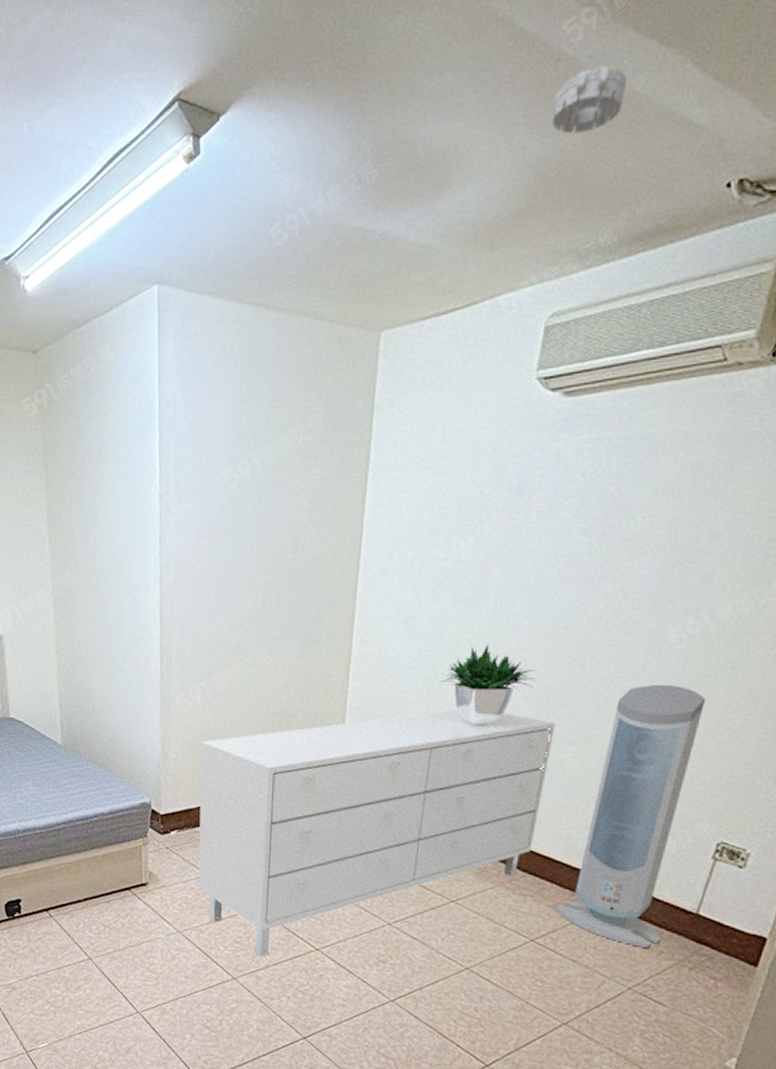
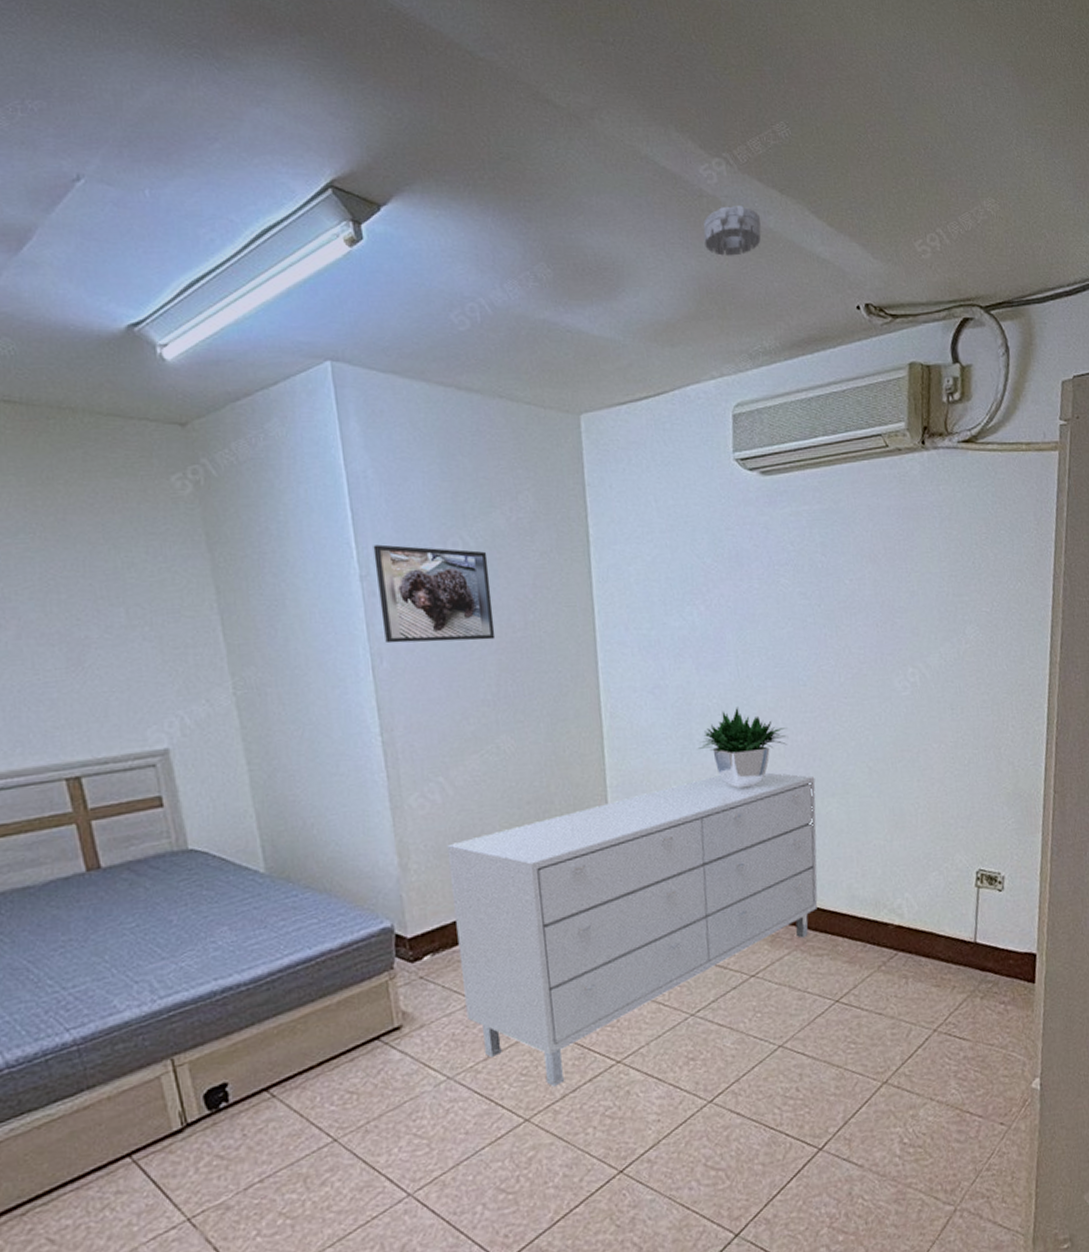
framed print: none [173,465,271,560] -> present [373,544,496,644]
air purifier: present [555,684,707,948] -> none [851,729,952,987]

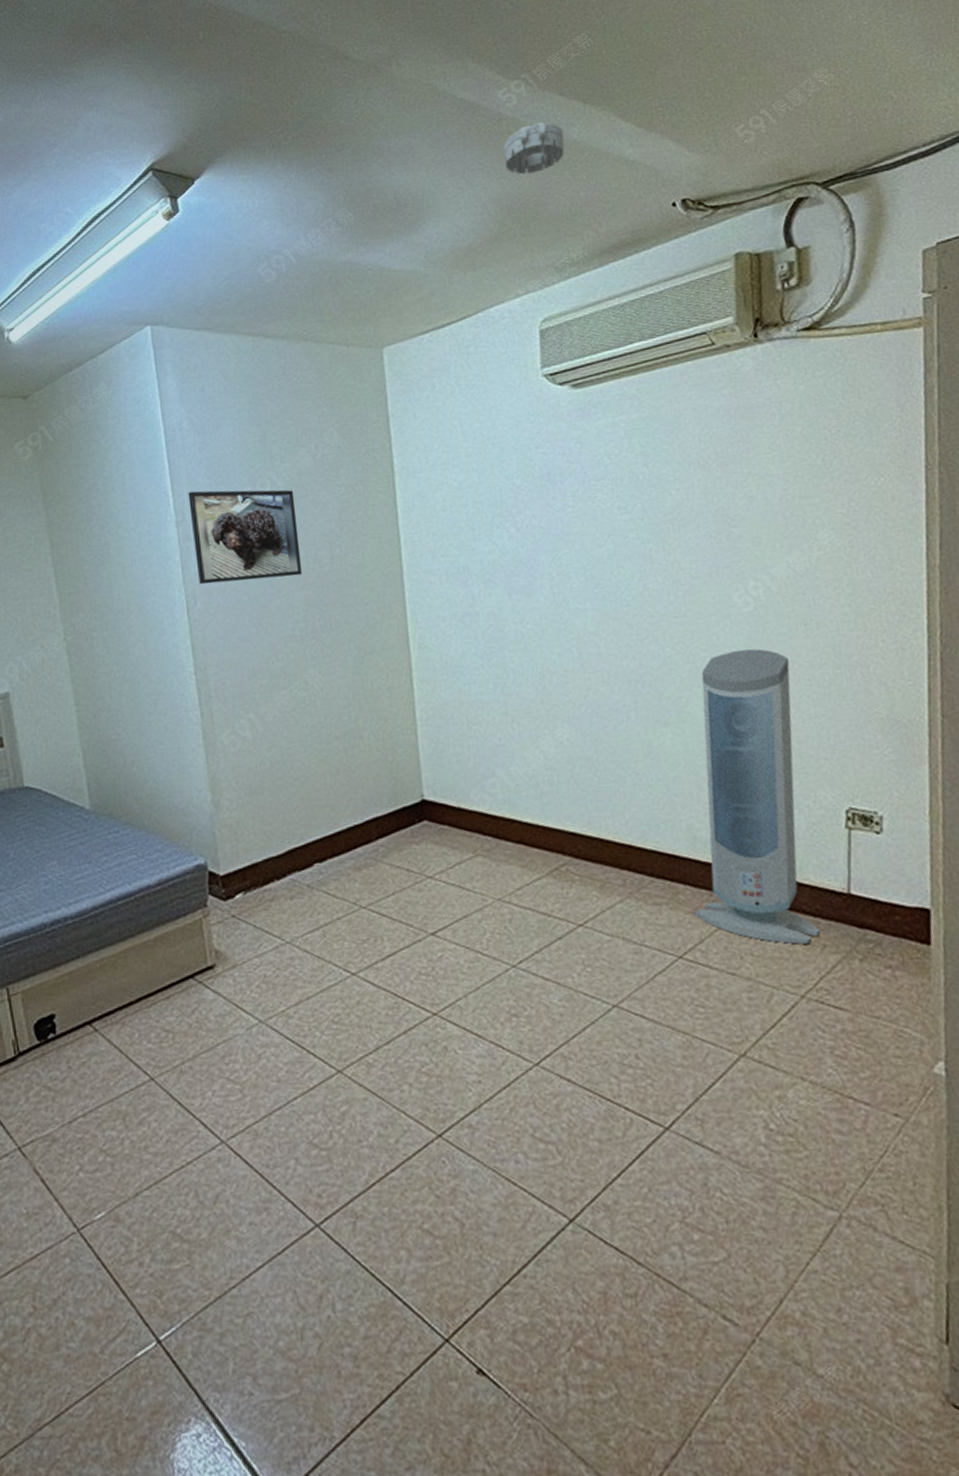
dresser: present [447,707,818,1087] -> none [257,632,654,1037]
air purifier: none [851,729,952,987] -> present [695,648,821,945]

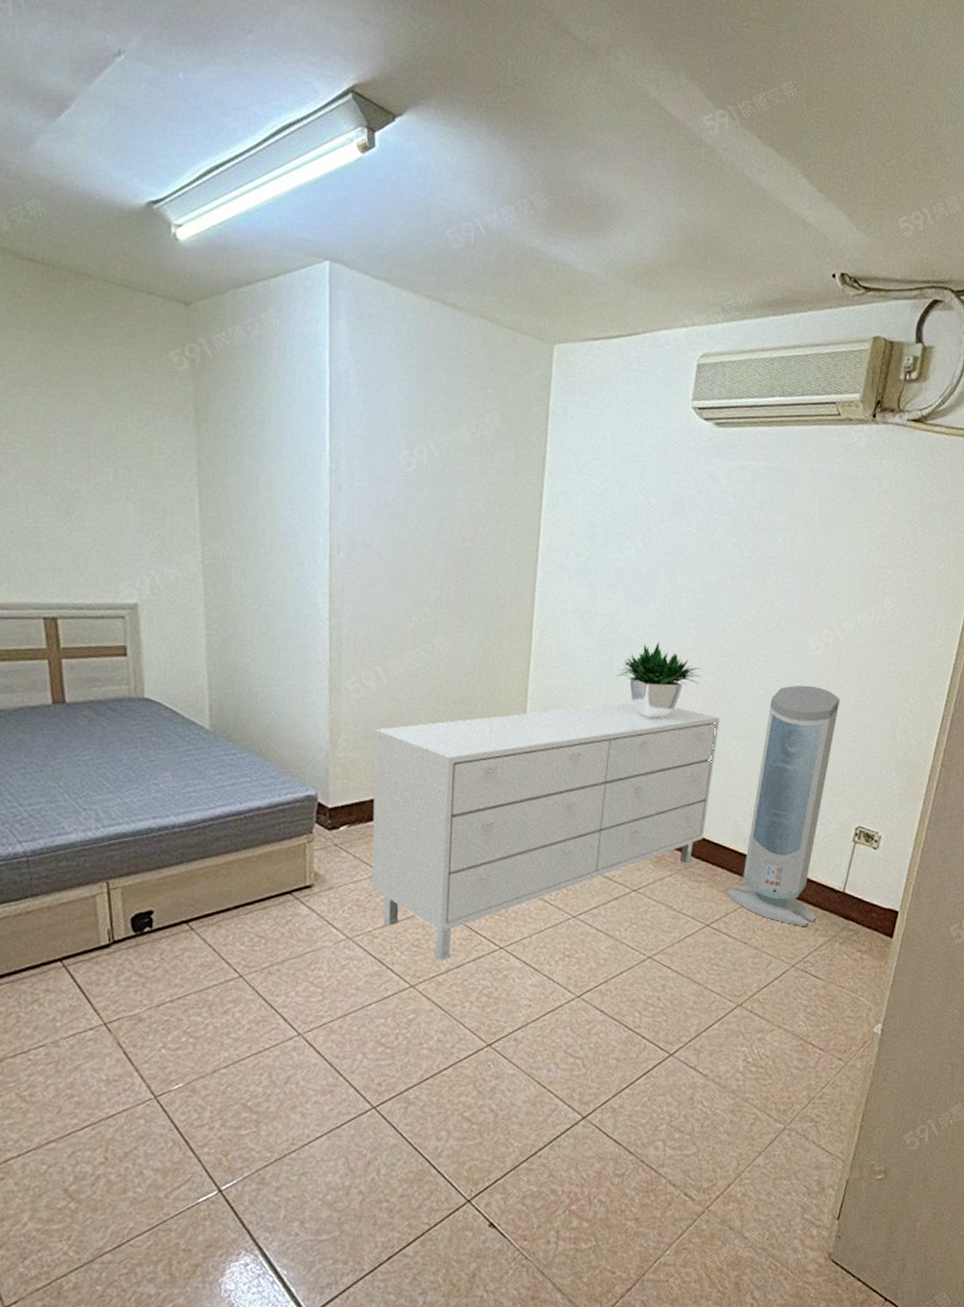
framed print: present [188,489,303,585] -> none [344,442,449,546]
dresser: none [257,632,654,1037] -> present [372,642,720,960]
smoke detector: present [503,122,565,175] -> none [697,159,755,210]

